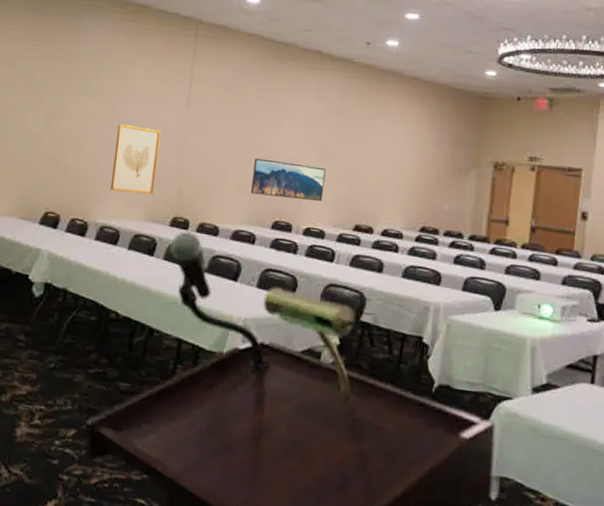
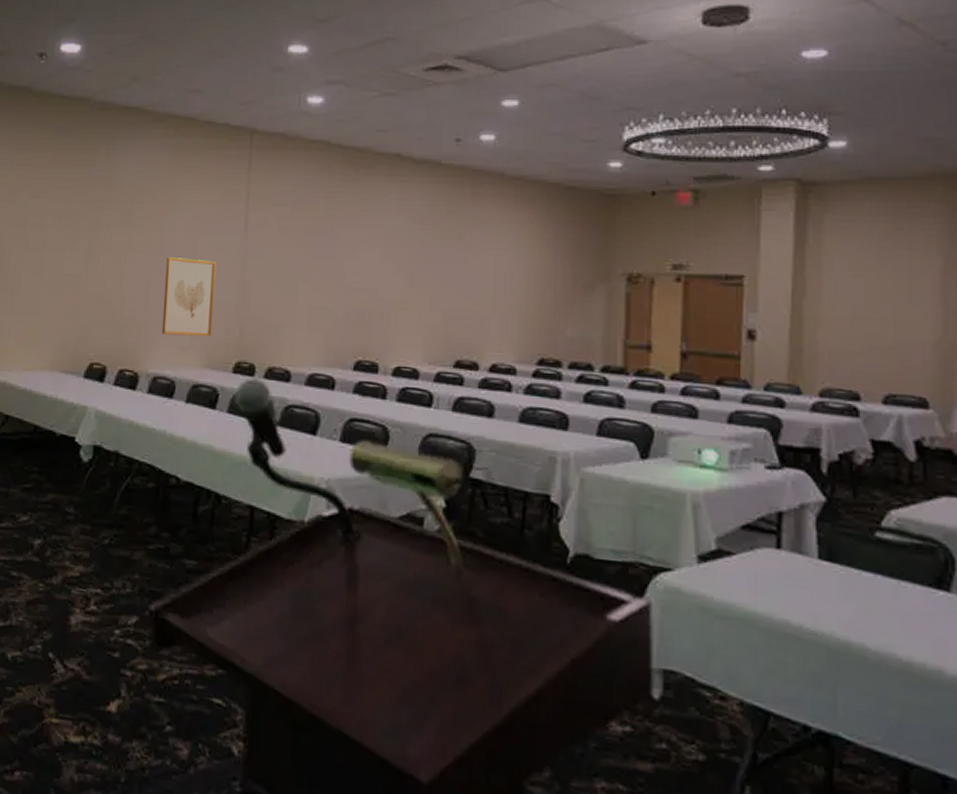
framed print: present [250,158,326,201] -> none [325,286,415,334]

